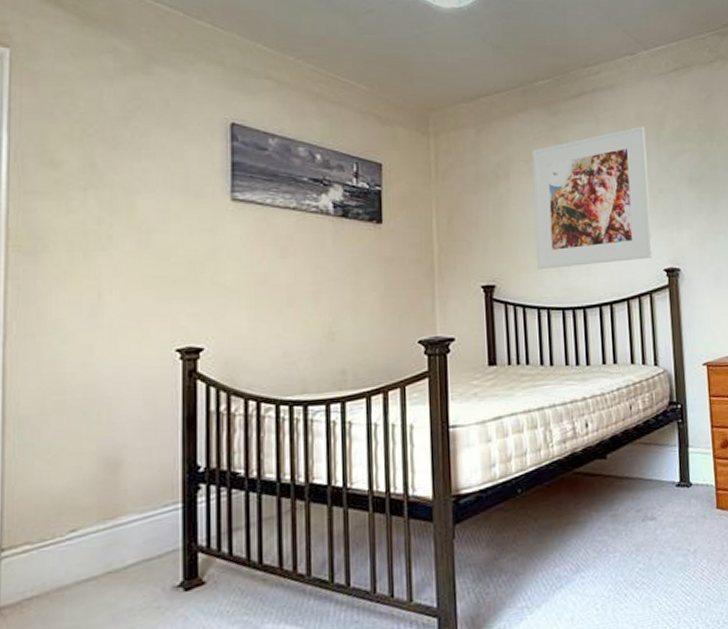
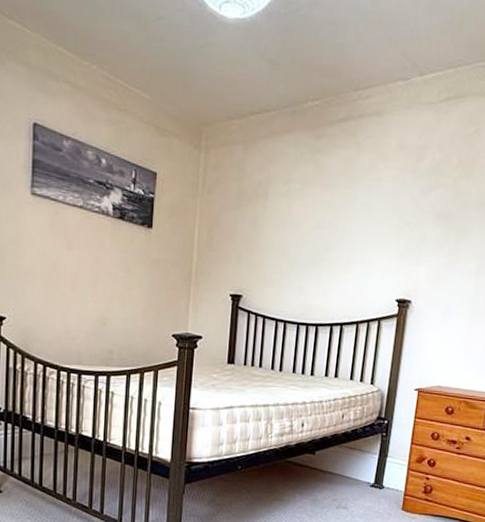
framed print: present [532,125,653,269] -> none [281,156,404,288]

